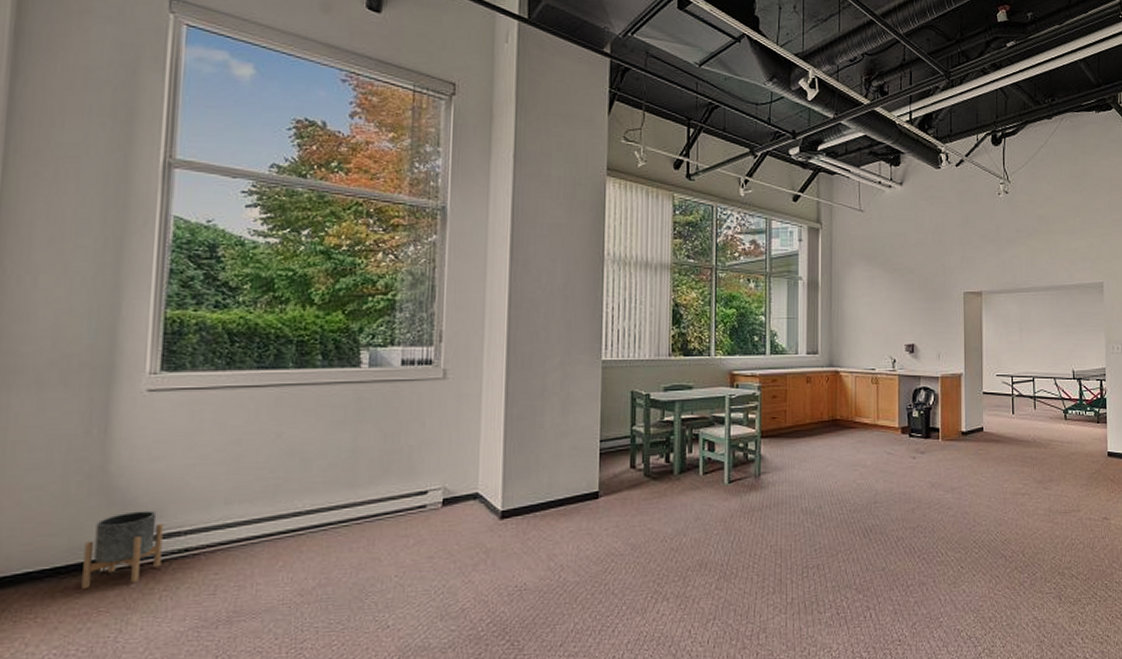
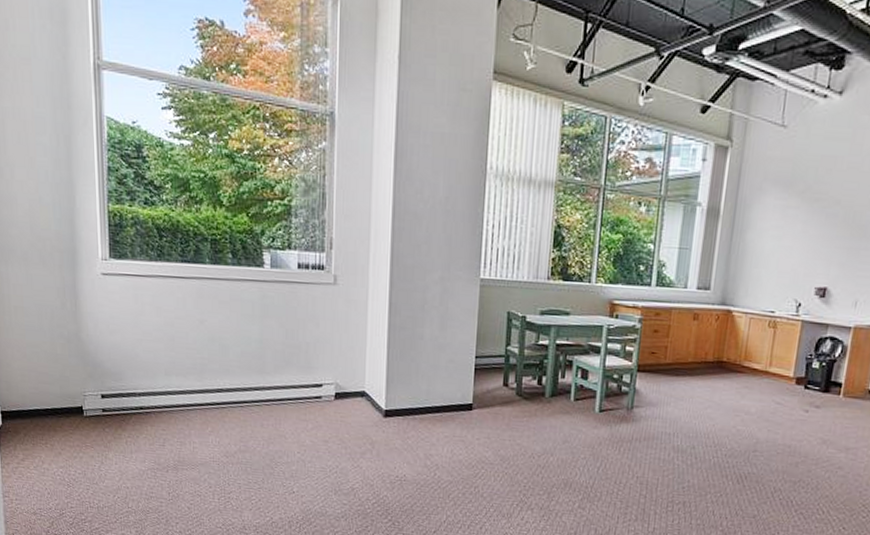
planter: present [82,510,164,588] -> none [71,372,125,428]

